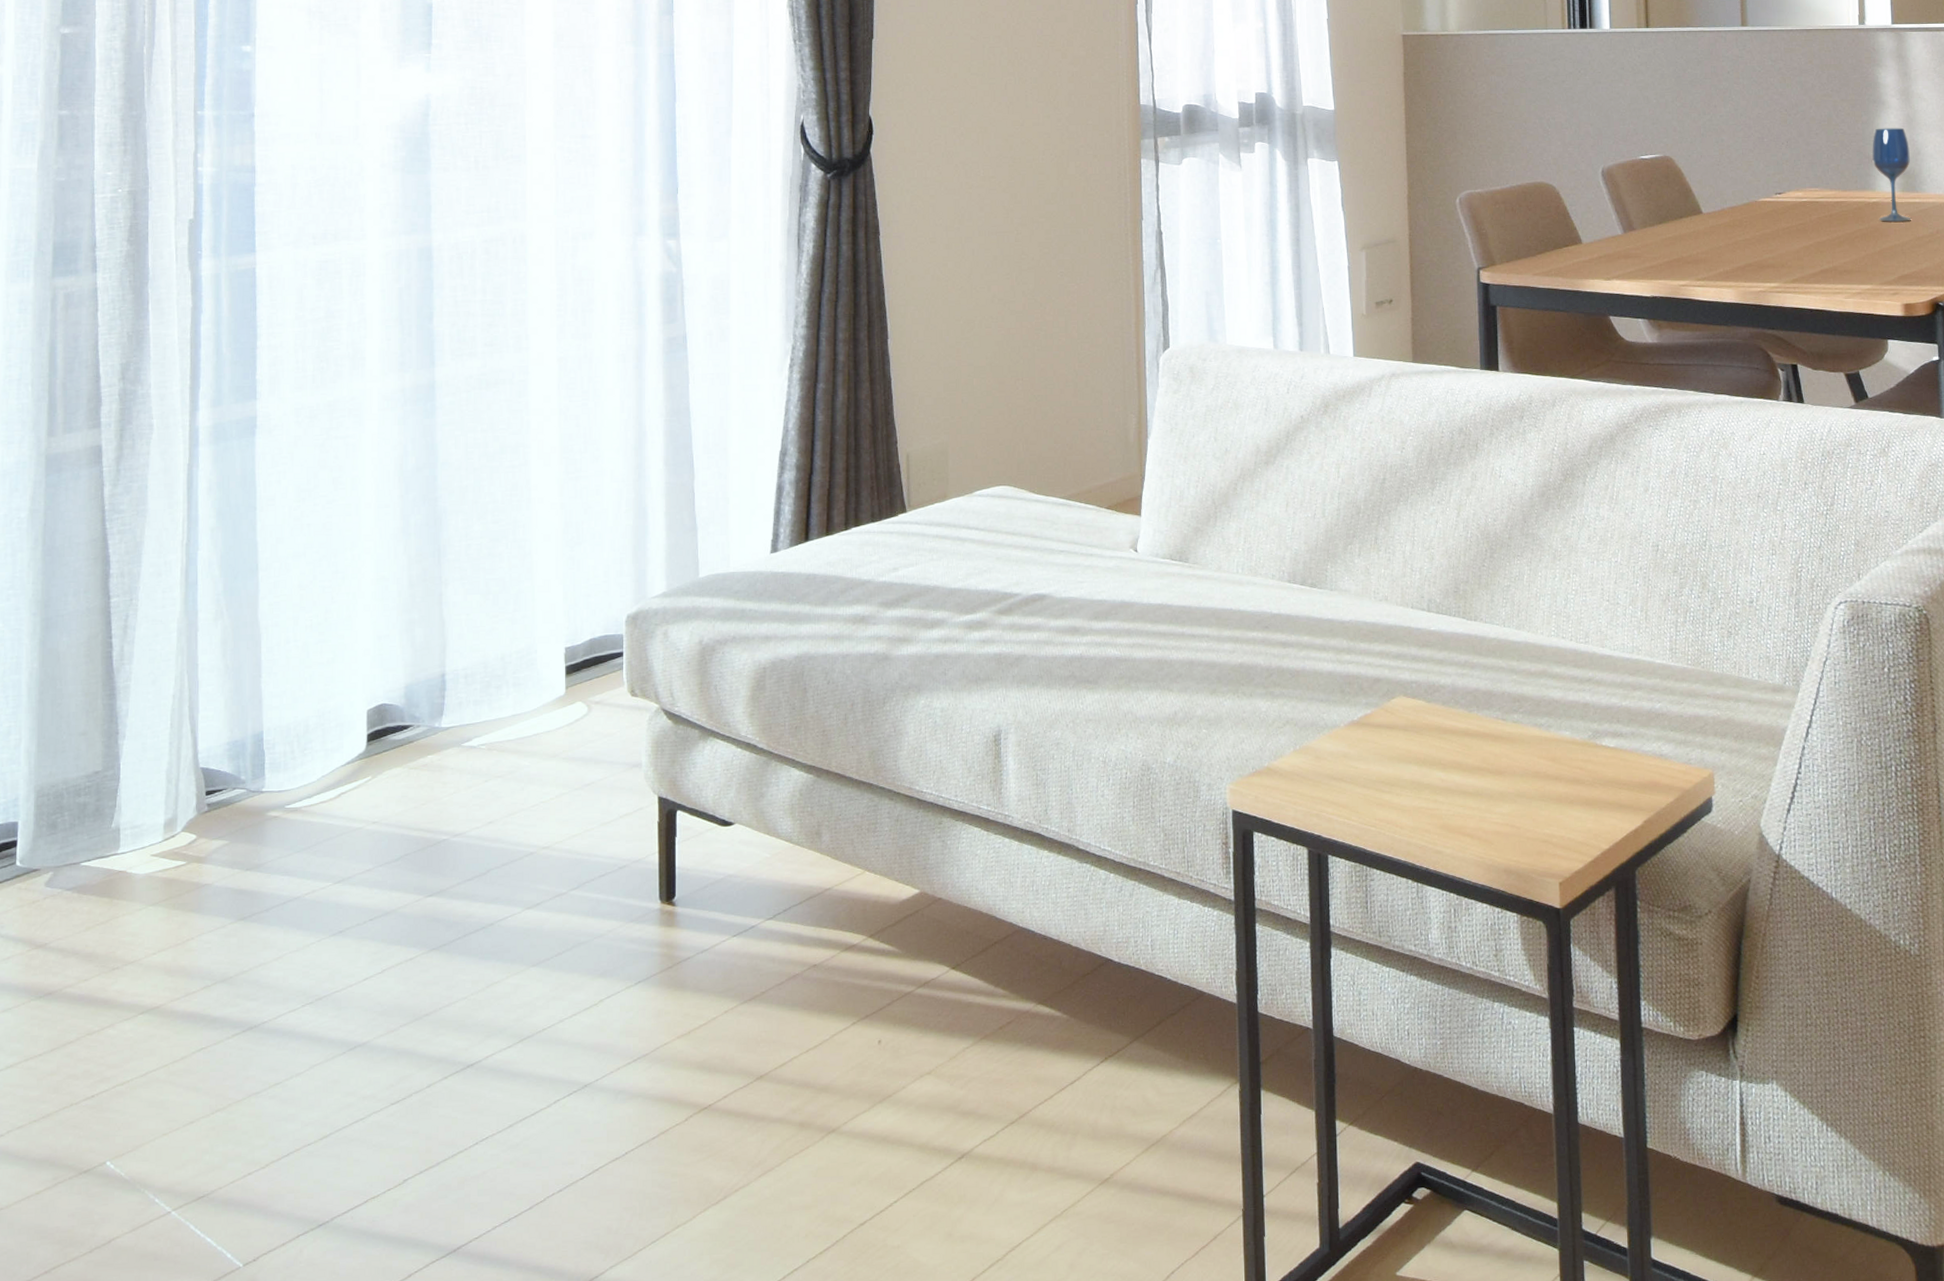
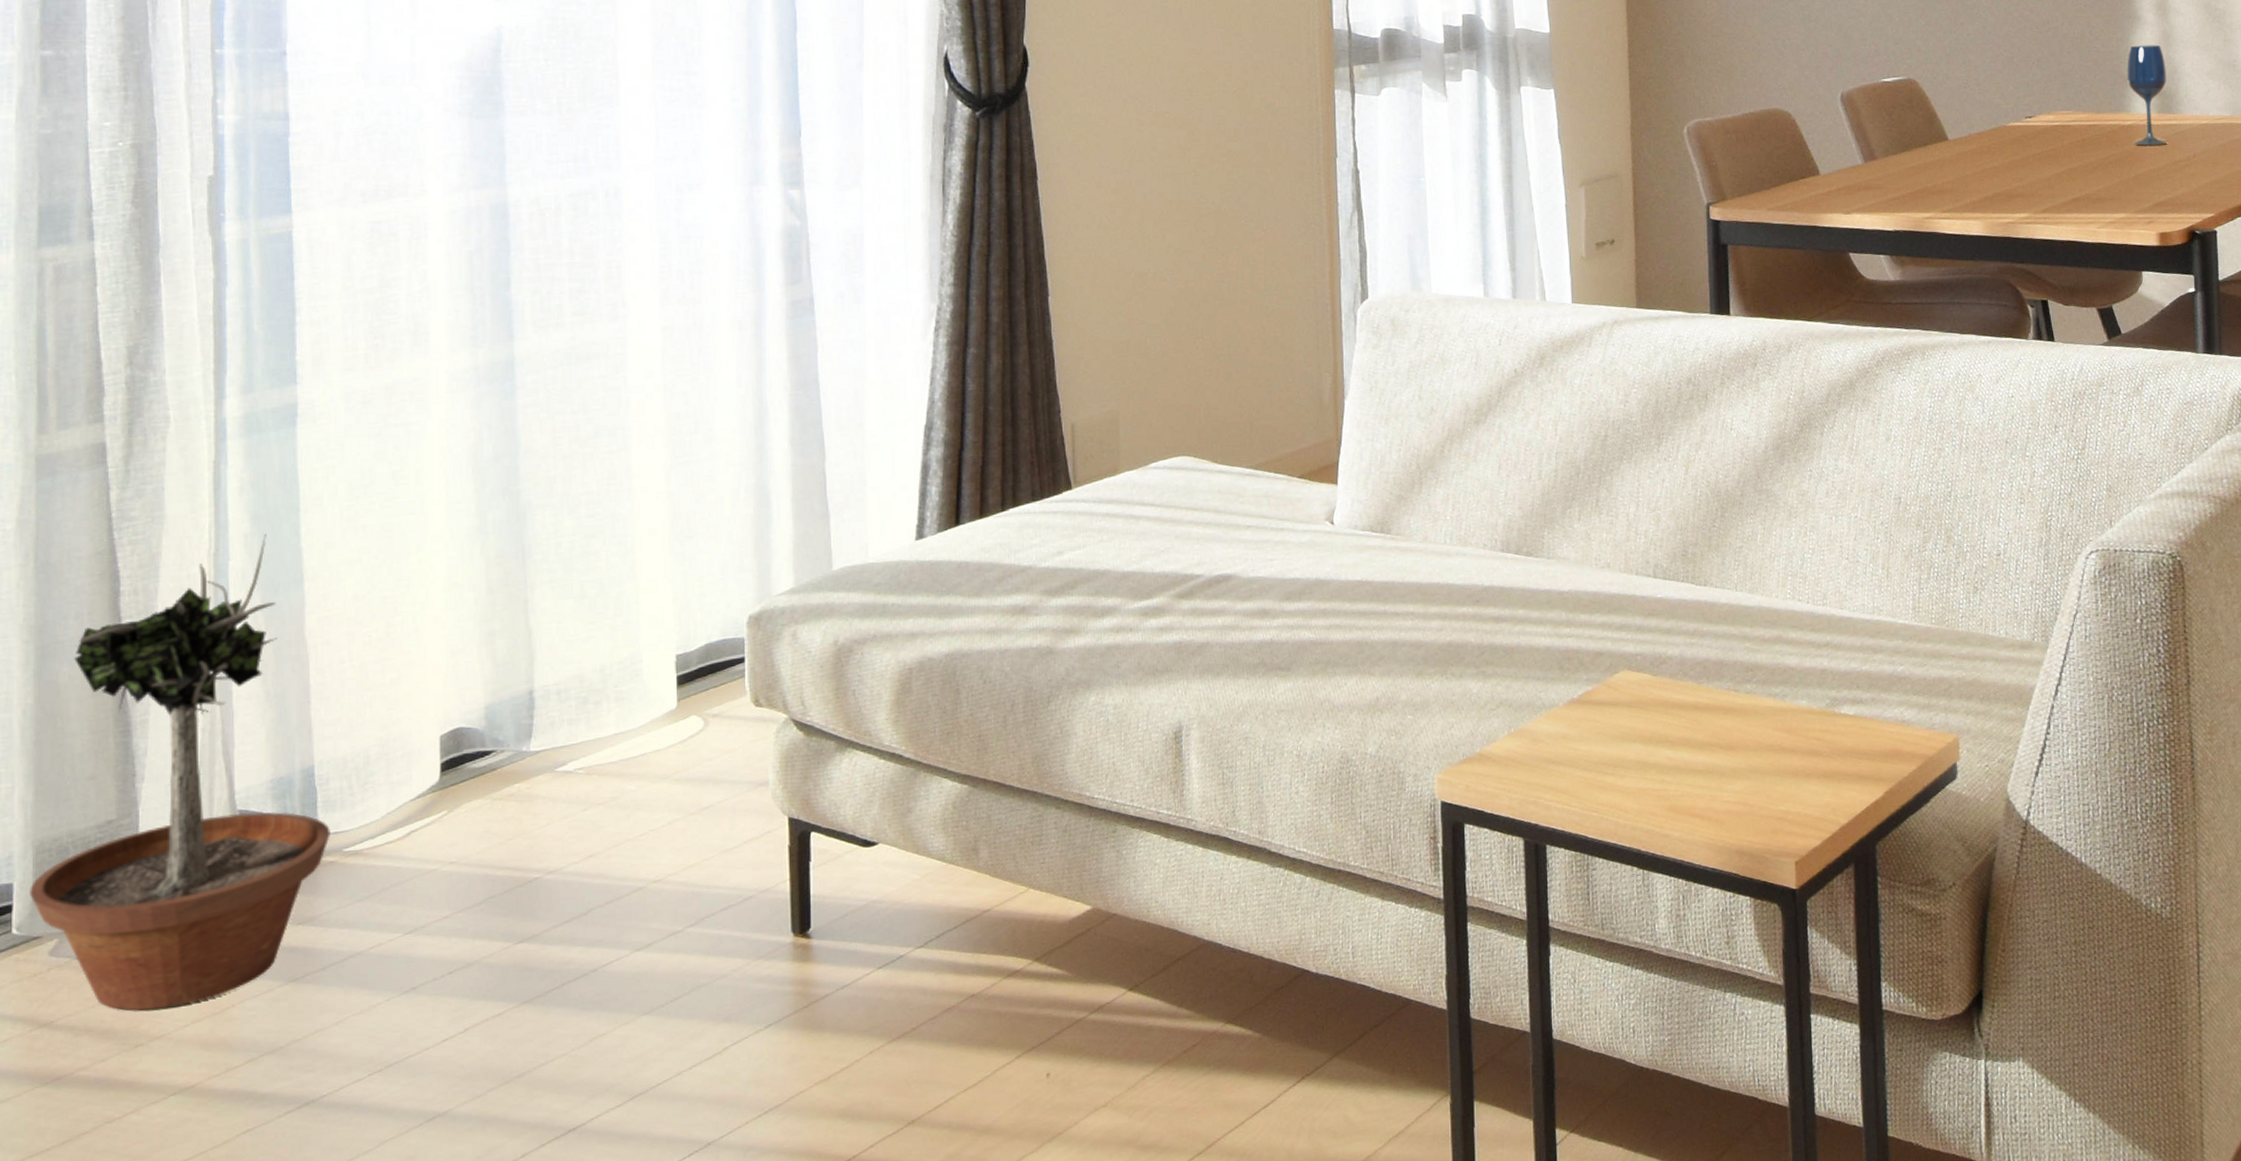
potted tree: none [31,528,275,939] -> present [30,534,330,1011]

